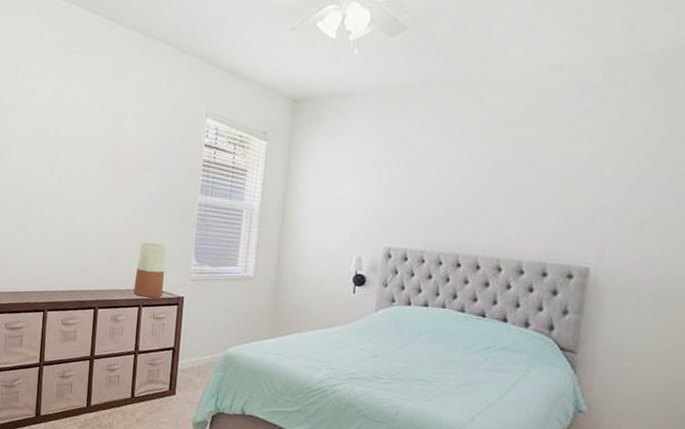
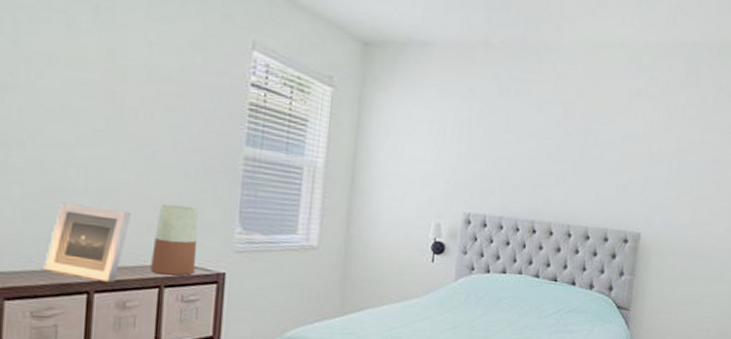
picture frame: none [70,242,123,301] -> present [45,202,132,282]

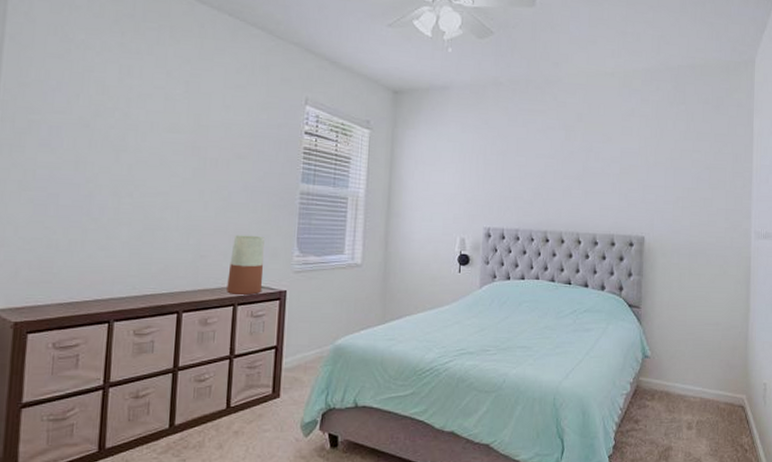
picture frame: present [45,202,132,282] -> none [145,238,213,303]

